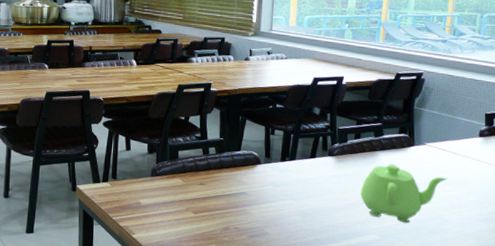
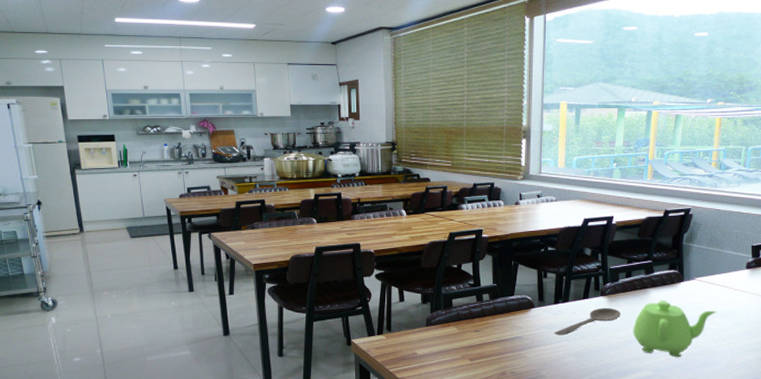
wooden spoon: none [279,167,348,194] -> present [554,307,621,336]

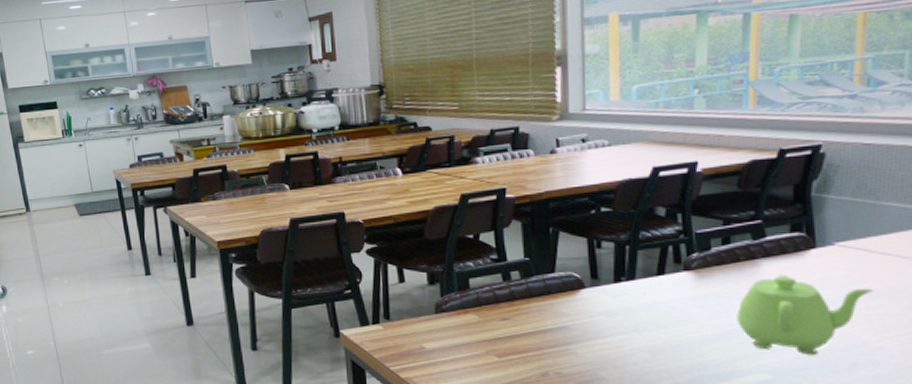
wooden spoon: present [554,307,621,336] -> none [616,286,716,325]

